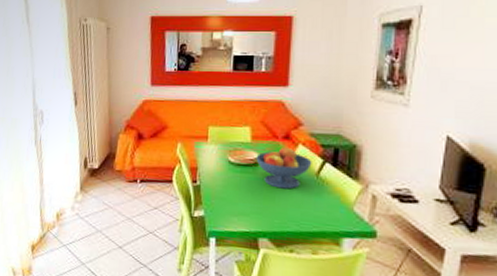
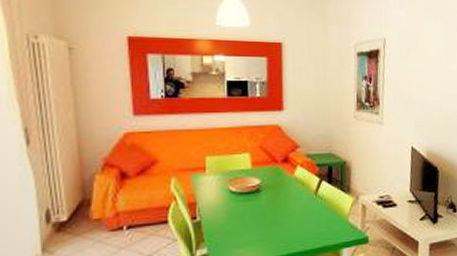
fruit bowl: present [256,147,312,189] -> none [258,169,311,212]

